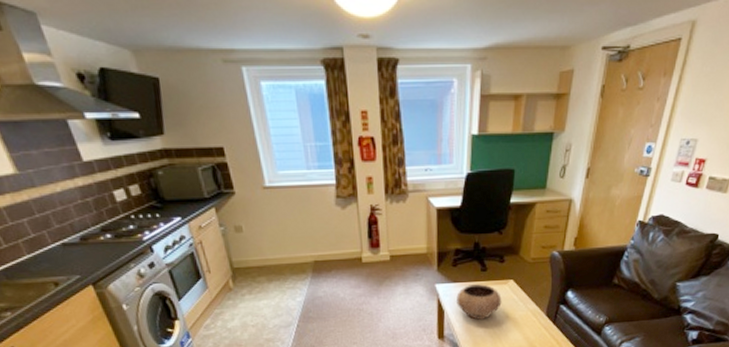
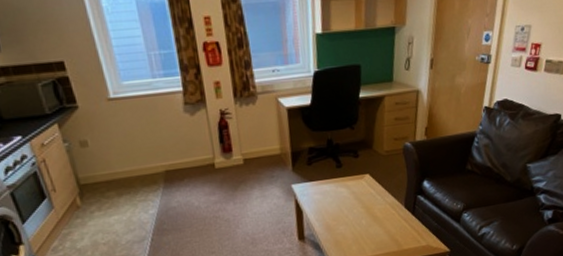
bowl: present [456,284,502,320] -> none [314,180,360,218]

